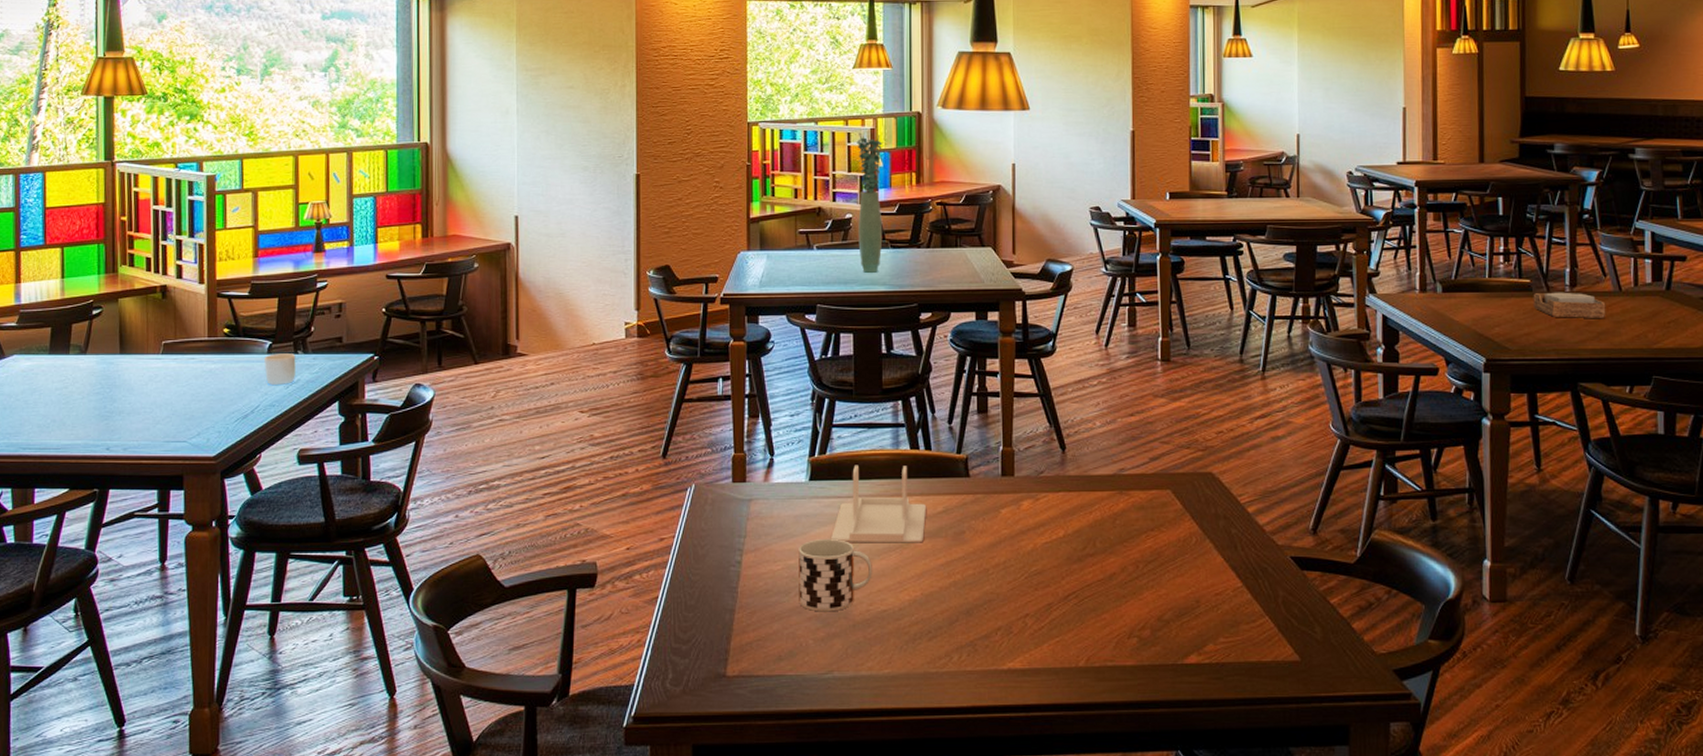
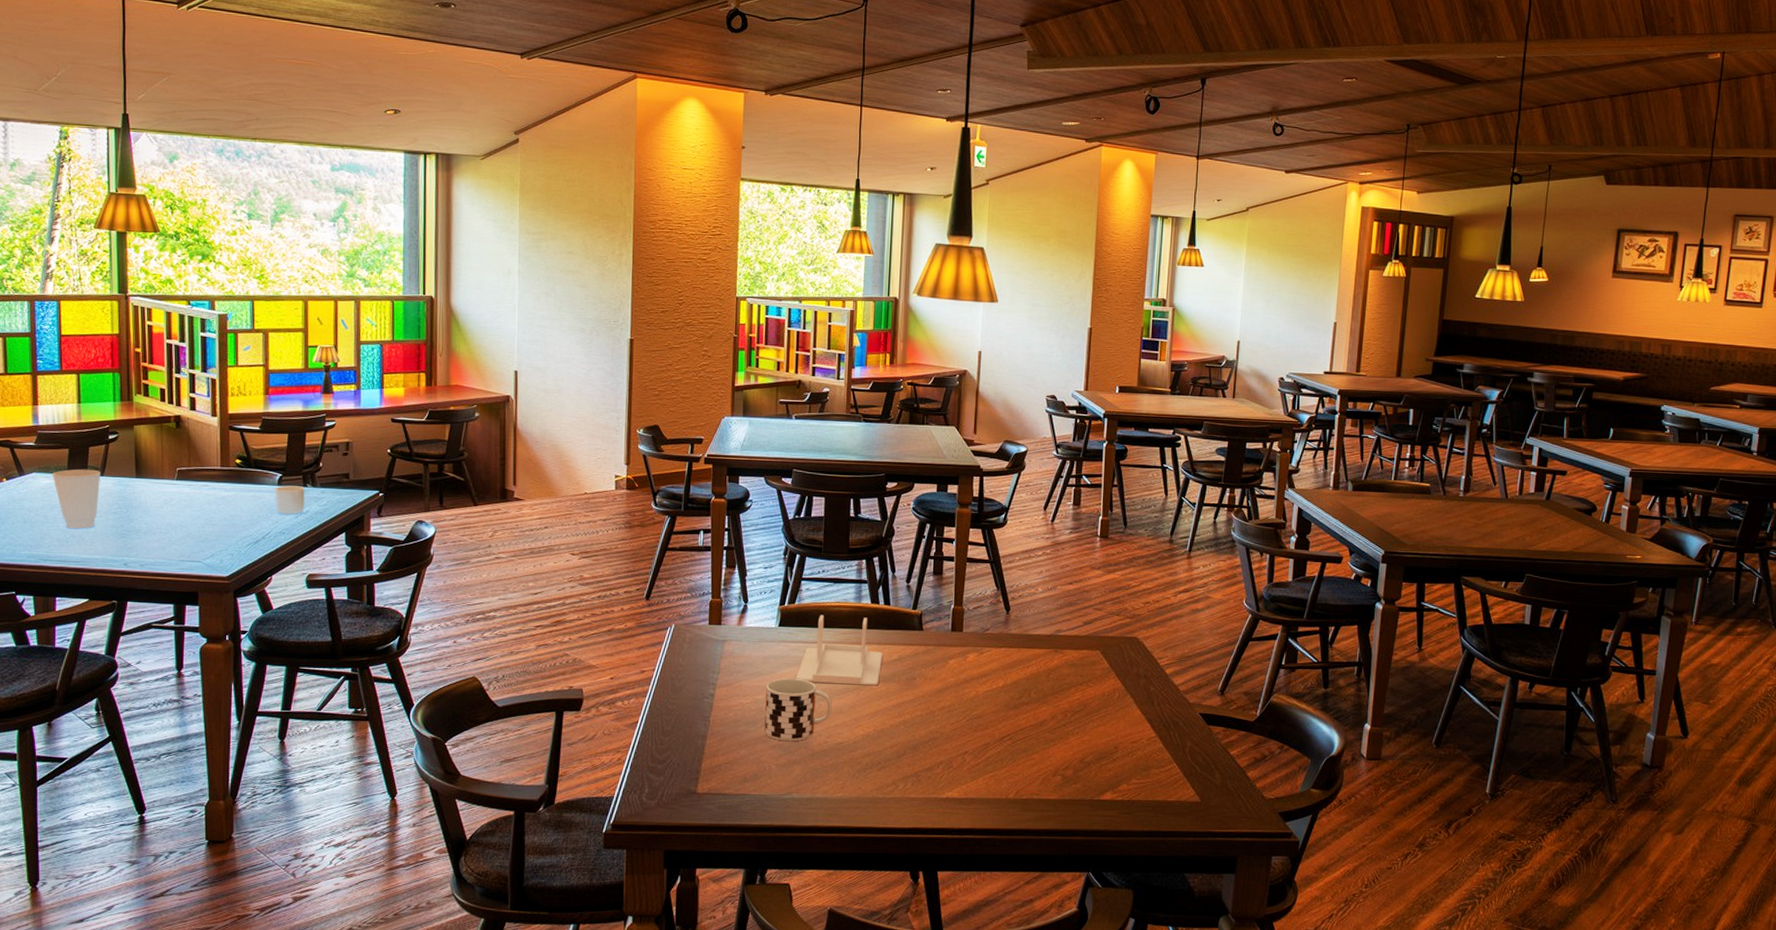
cup: none [33,348,84,413] -> present [52,469,102,530]
vase: present [856,132,883,273] -> none [833,313,860,443]
napkin holder: present [1533,292,1606,319] -> none [1430,496,1493,522]

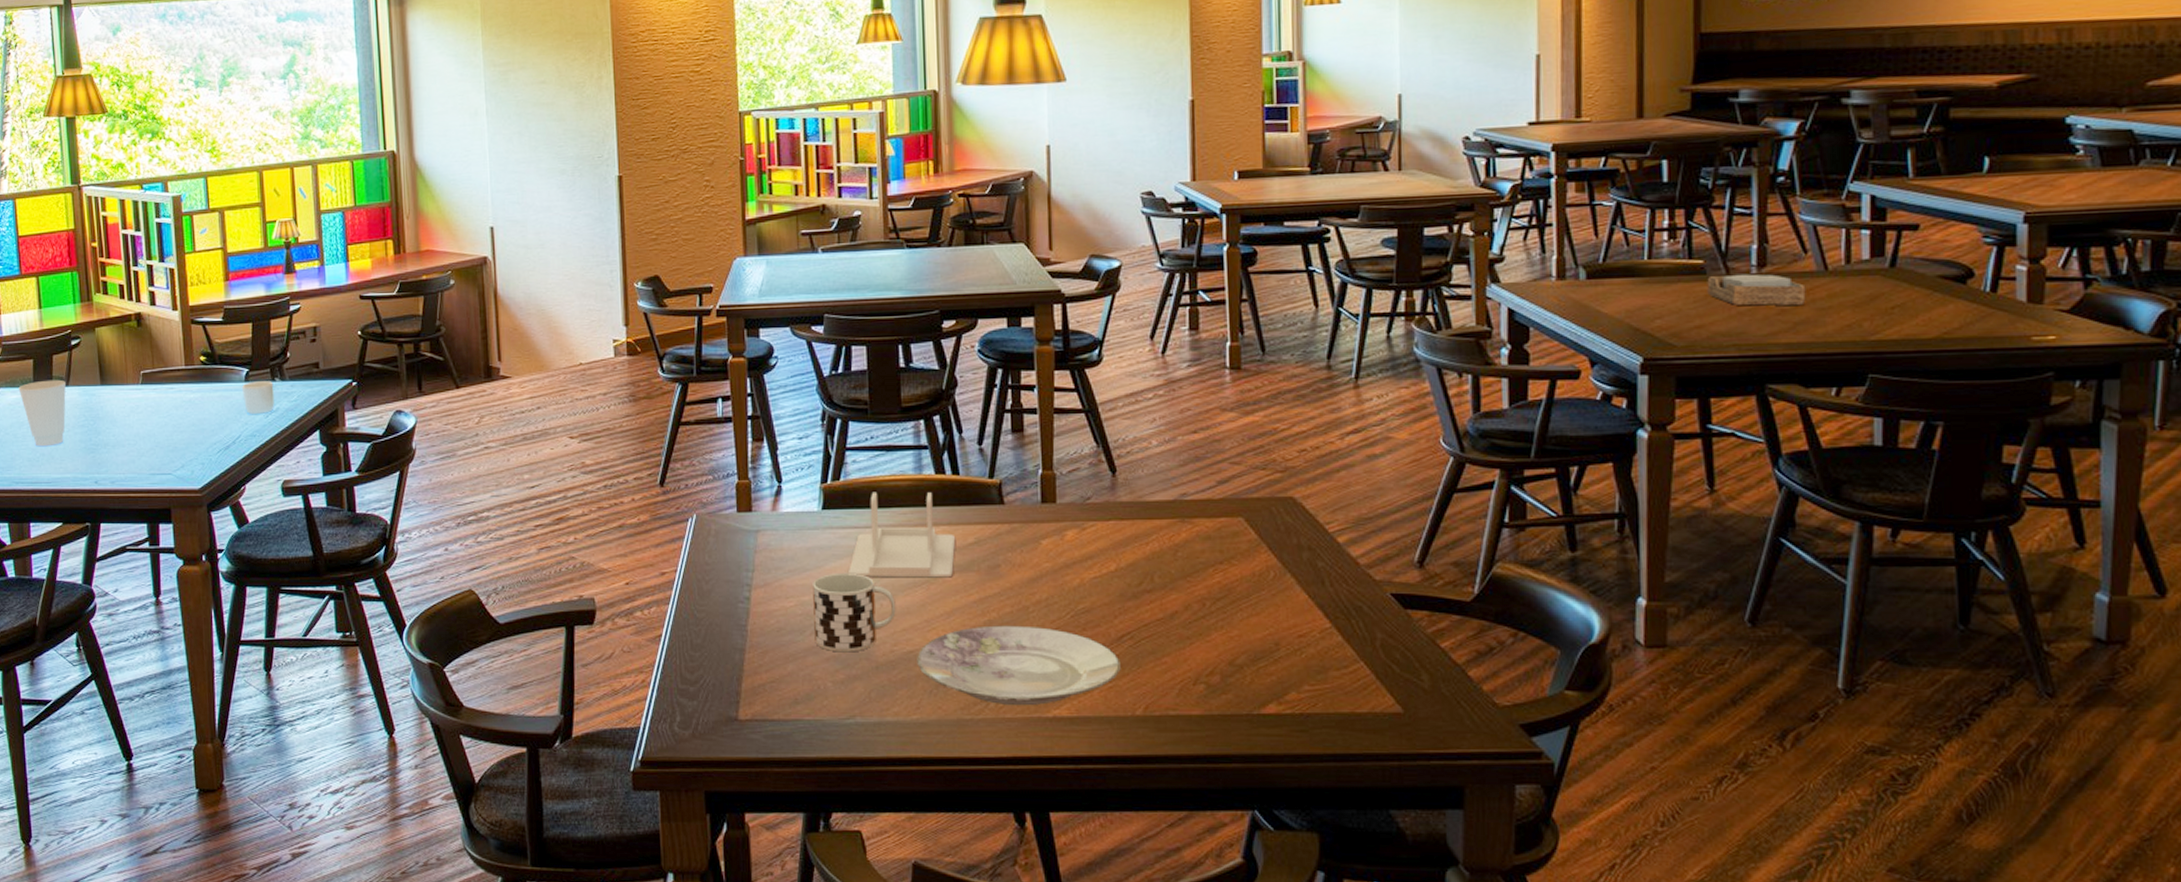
plate: none [845,725,1001,789] -> present [917,625,1121,706]
napkin holder: none [1430,496,1493,522] -> present [1707,273,1806,306]

